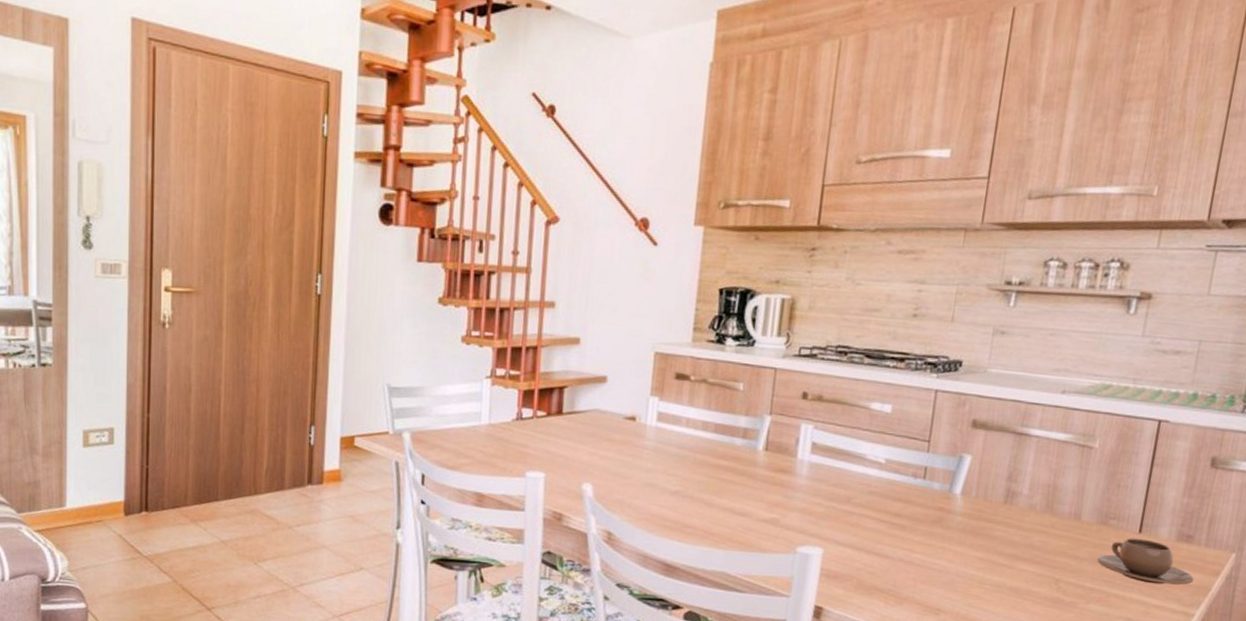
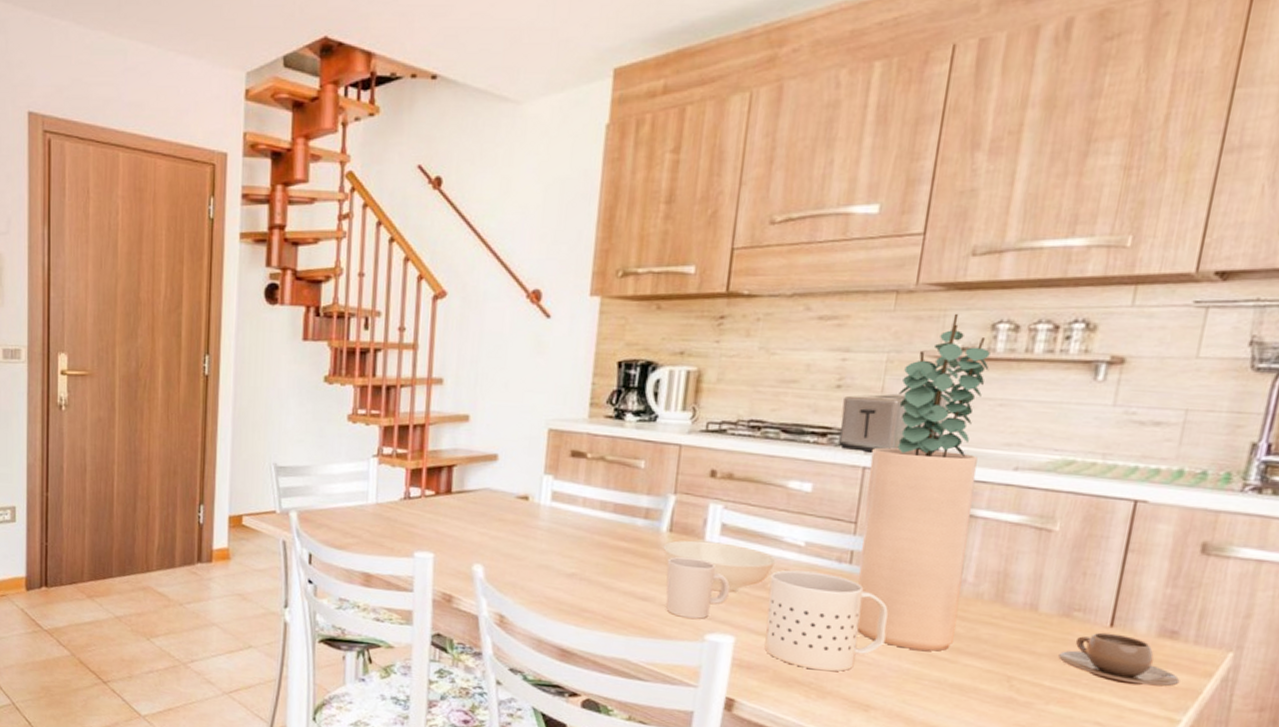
bowl: none [759,458,860,507] -> present [663,540,776,593]
mug: none [761,474,820,533] -> present [666,556,731,620]
mug: none [849,485,956,579] -> present [764,570,888,672]
toaster: none [915,322,1007,377] -> present [839,393,948,452]
vase: none [930,250,1043,558] -> present [857,313,990,652]

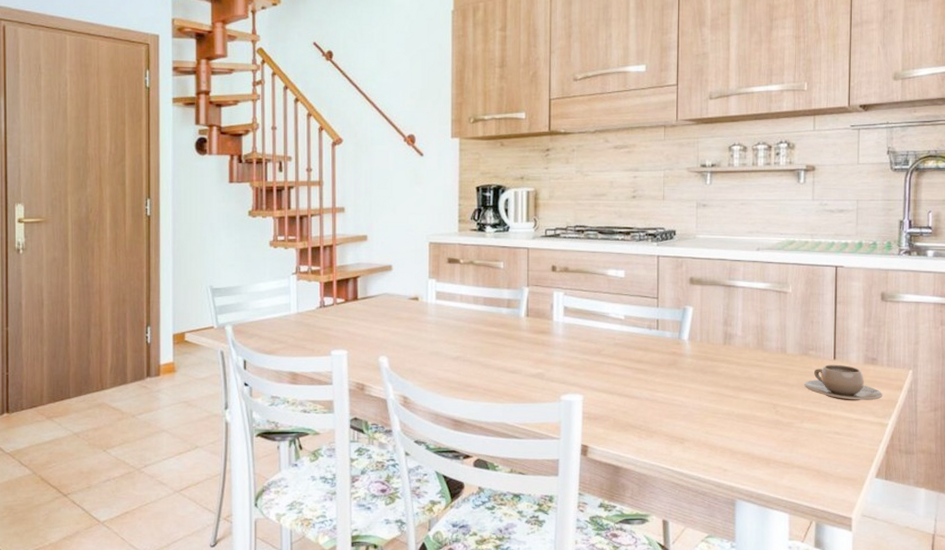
bowl: present [663,540,776,593] -> none [523,322,606,360]
mug: present [666,556,731,620] -> none [527,335,576,385]
mug: present [764,570,888,672] -> none [603,338,688,415]
toaster: present [839,393,948,452] -> none [638,200,708,244]
vase: present [857,313,990,652] -> none [662,140,735,391]

